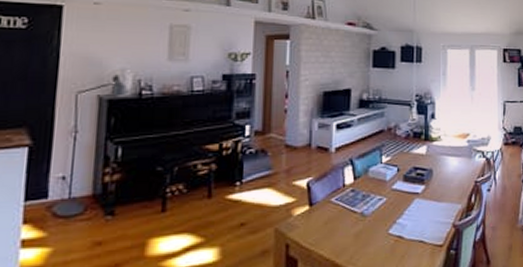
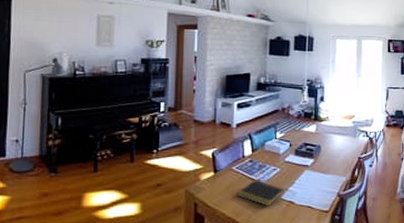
notepad: none [336,212,392,243] -> present [237,180,285,206]

